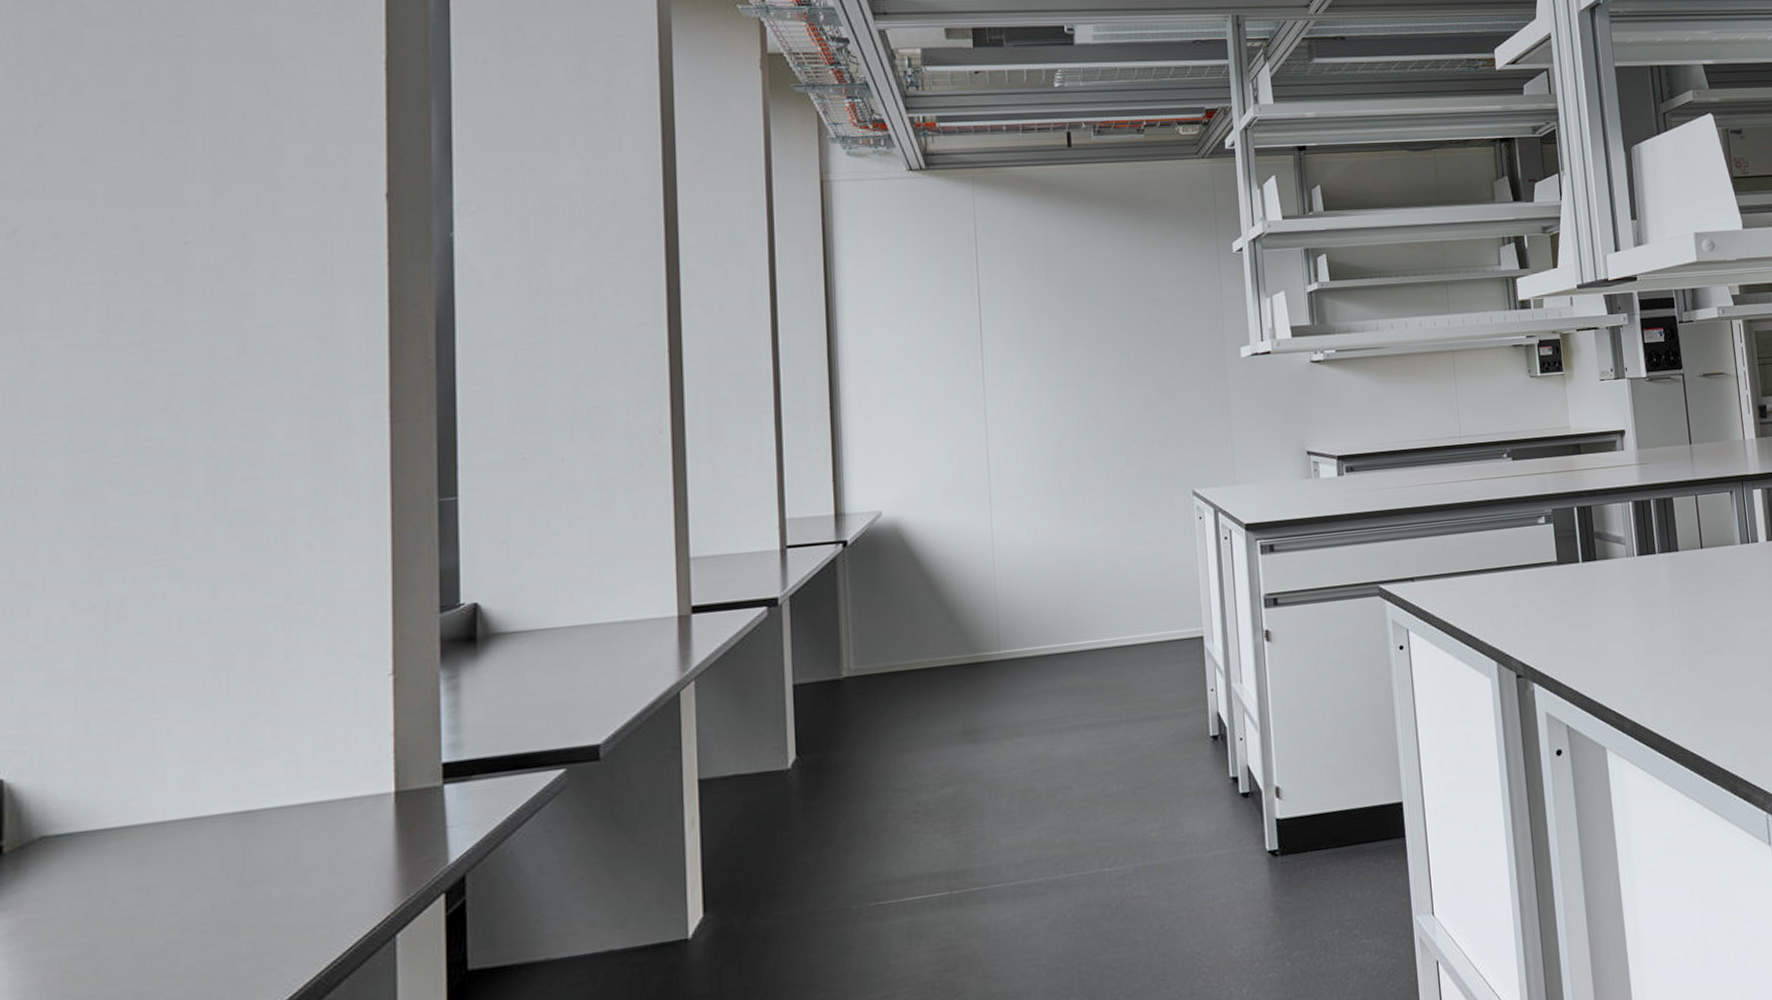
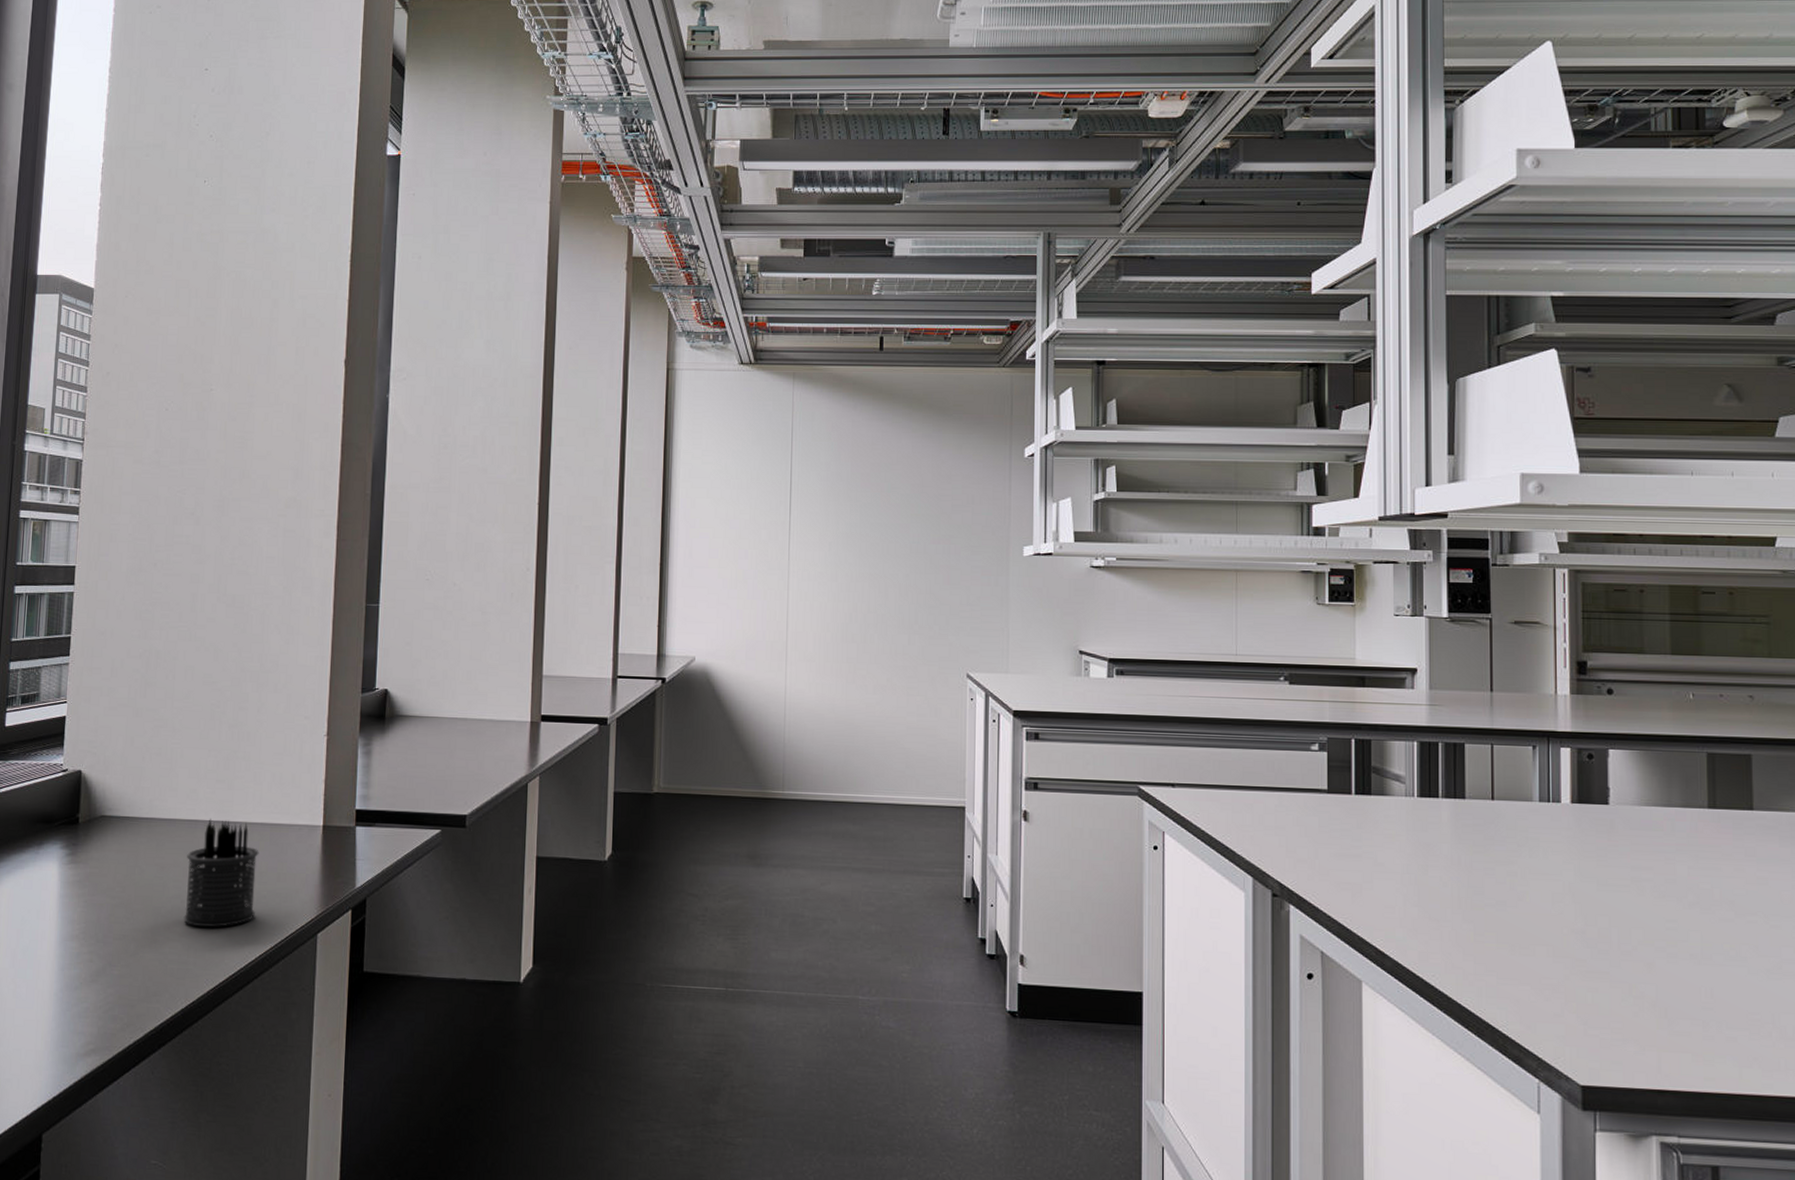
pen holder: none [186,808,301,962] -> present [183,818,259,927]

